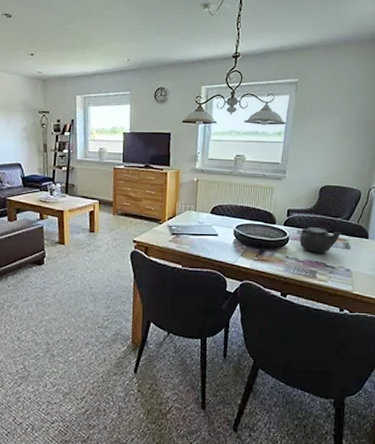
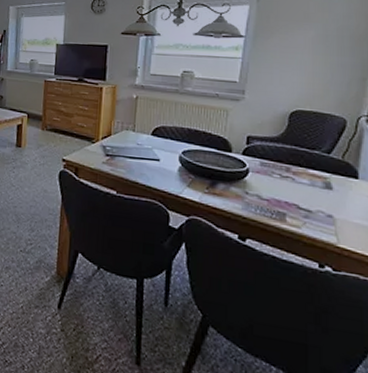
teapot: present [299,227,342,253] -> none [262,158,320,192]

